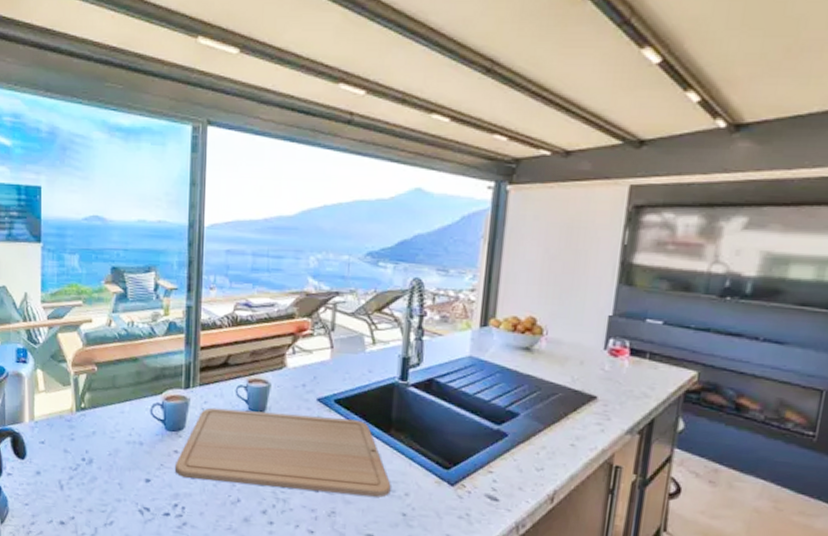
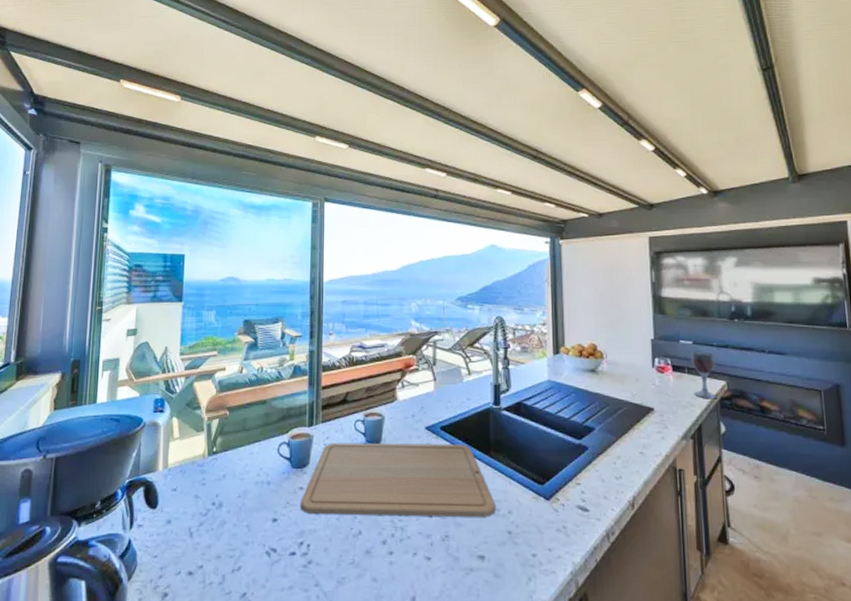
cup: none [652,333,689,392] -> present [691,351,717,399]

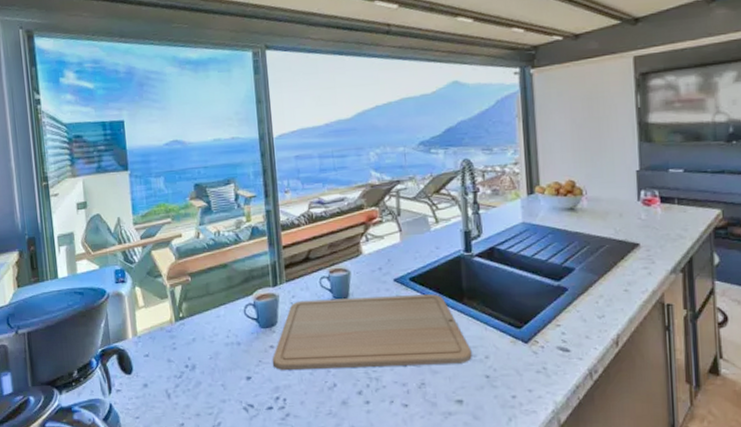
cup: present [691,351,717,399] -> none [682,179,711,230]

